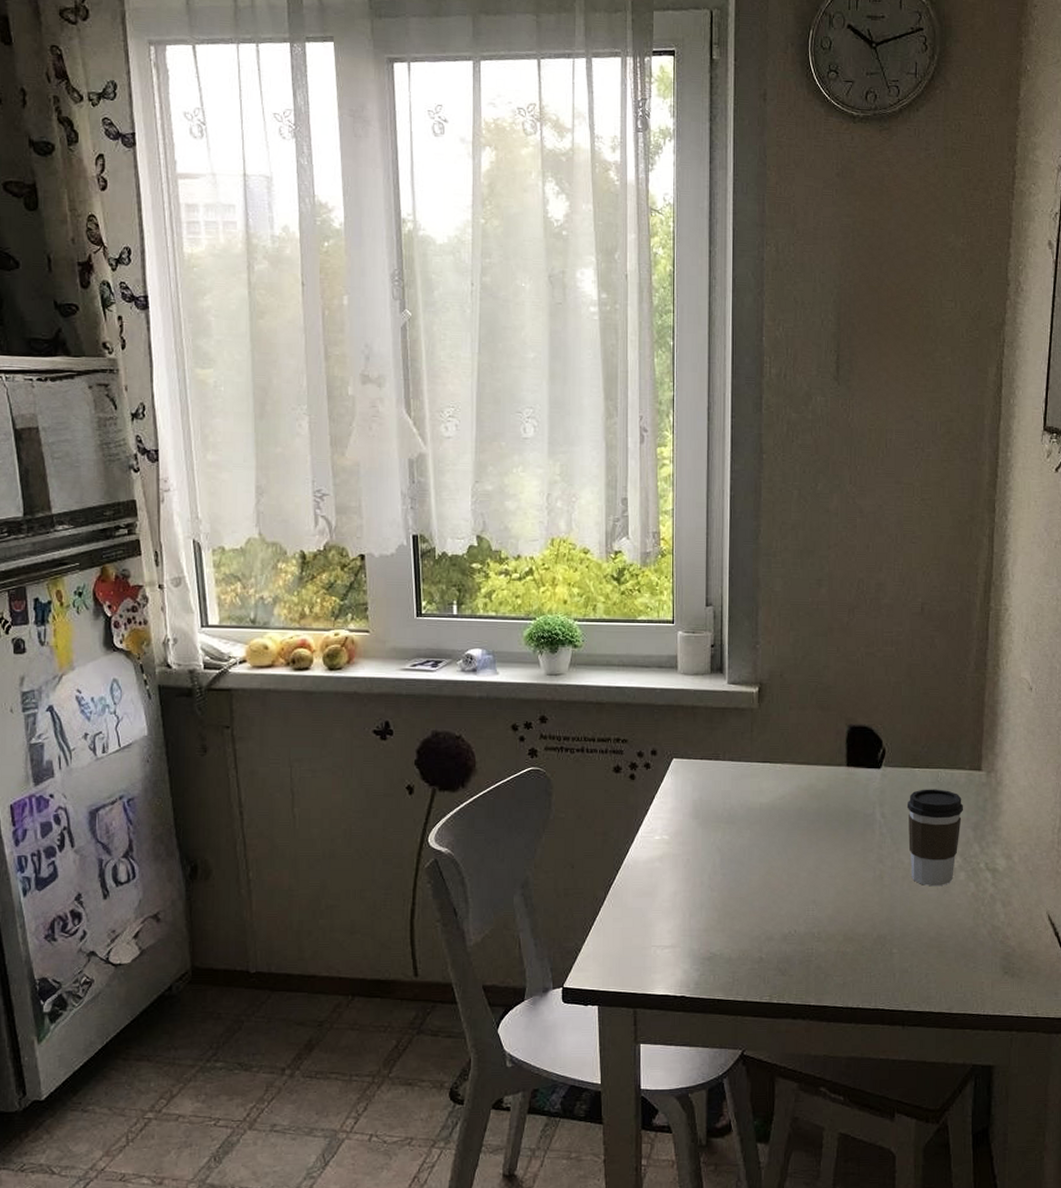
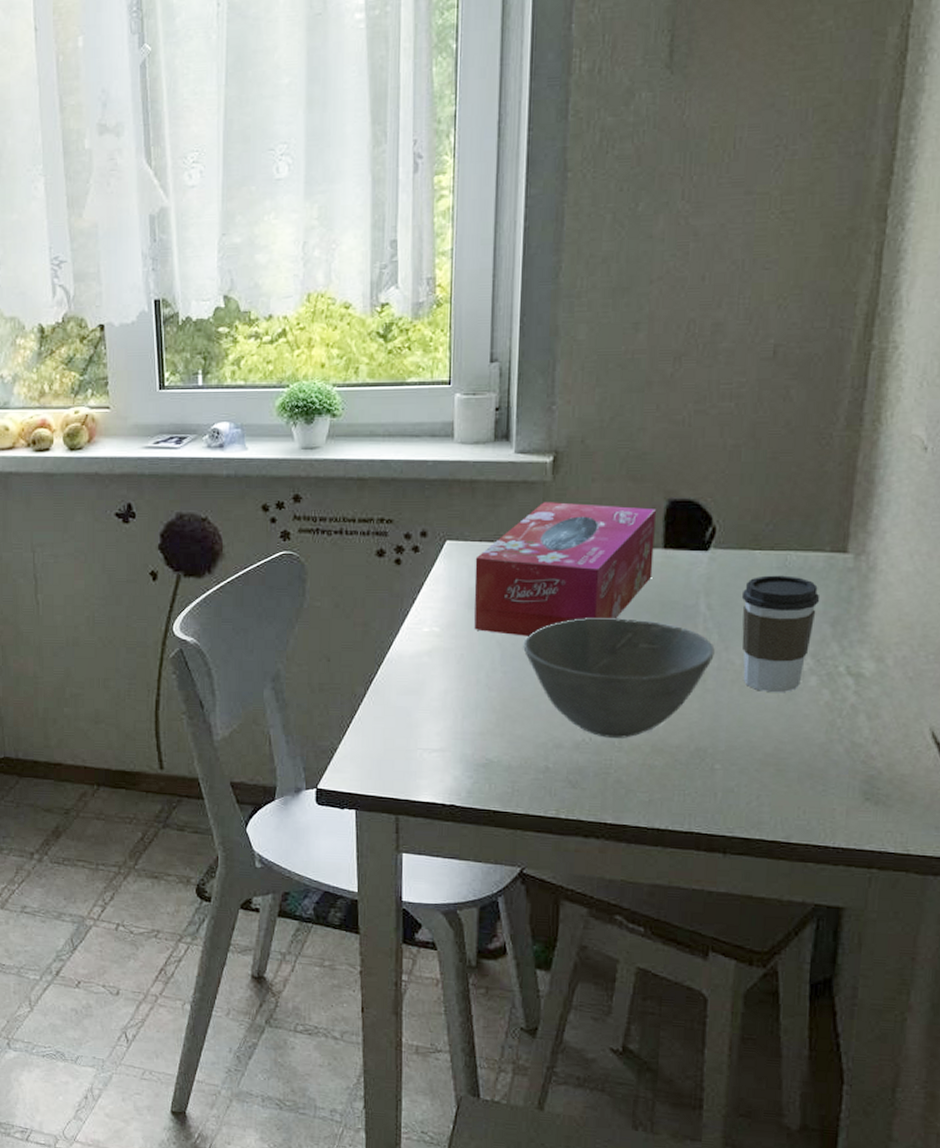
tissue box: none [697,726,840,842] -> present [474,502,656,637]
bowl: none [739,826,889,930] -> present [523,618,715,738]

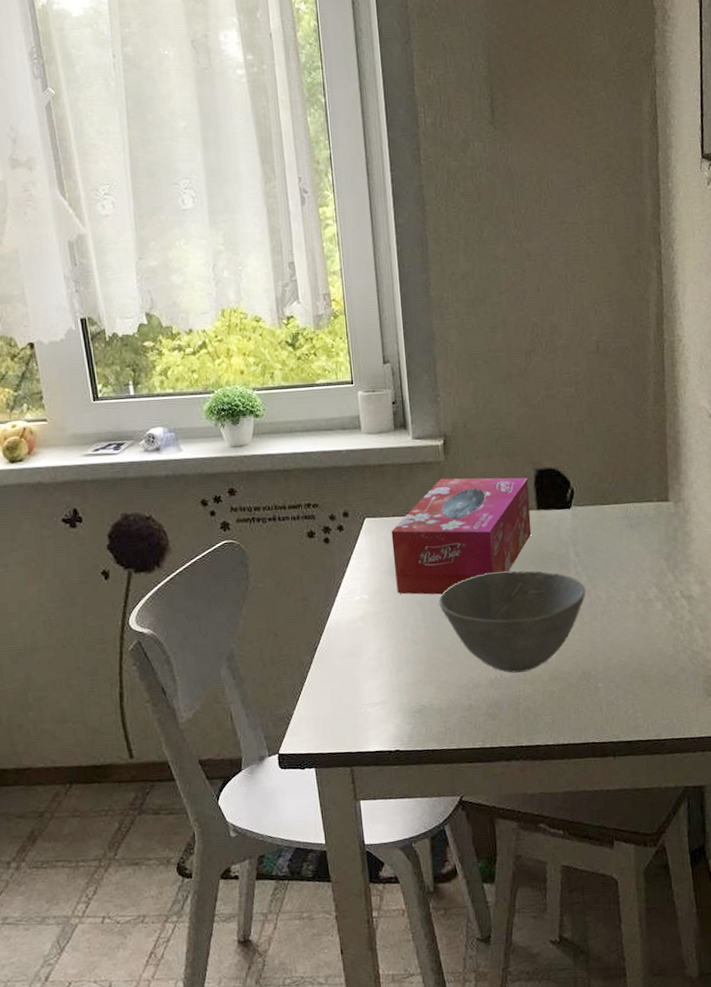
coffee cup: present [741,575,820,692] -> none [599,523,655,619]

